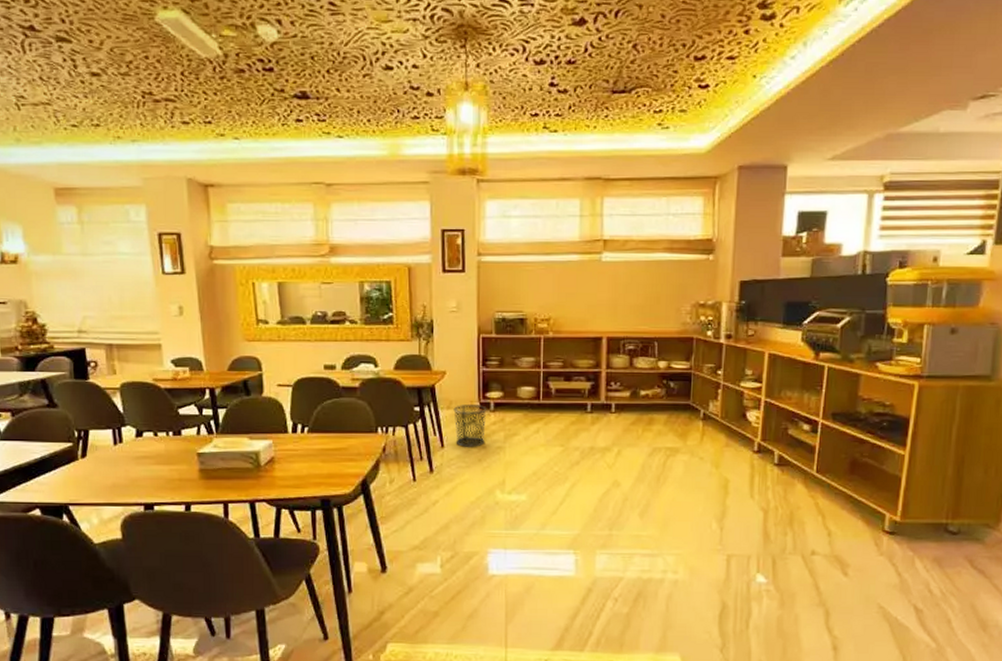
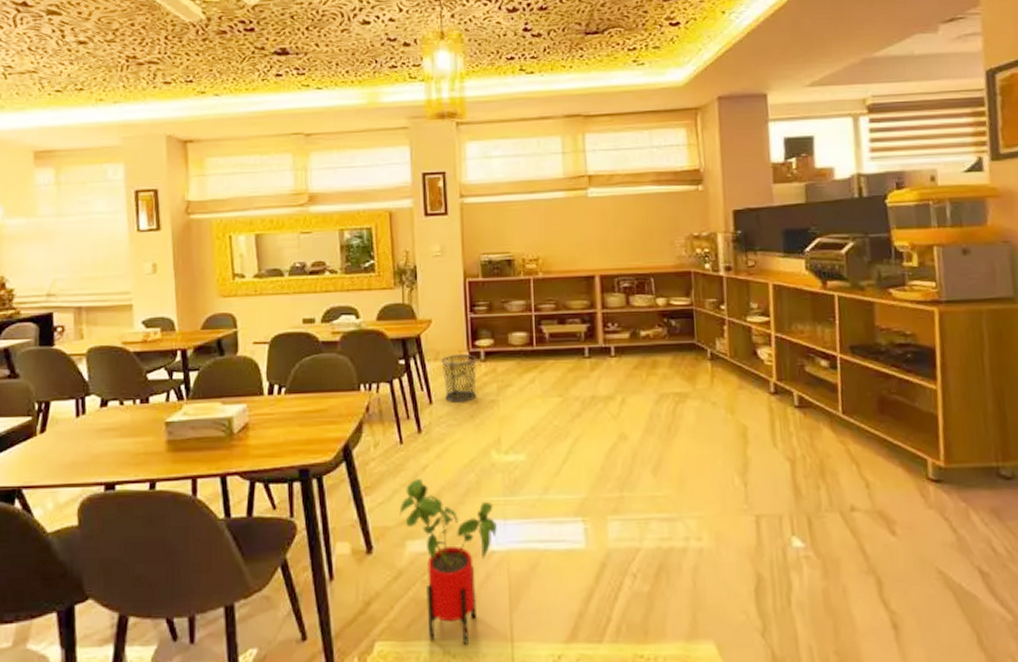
house plant: none [411,512,498,649] -> present [399,479,497,645]

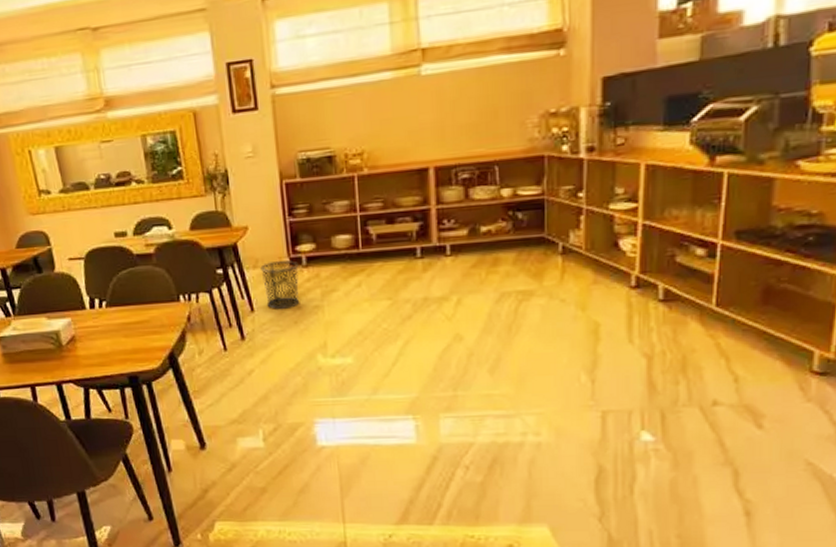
house plant: present [399,479,497,645] -> none [228,383,326,525]

